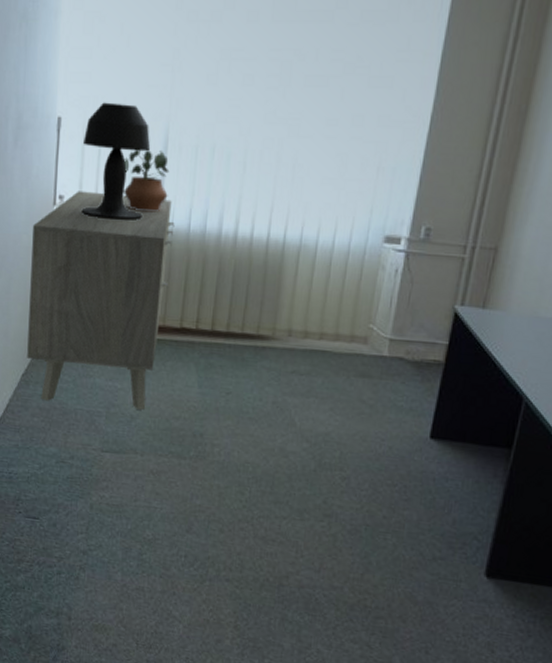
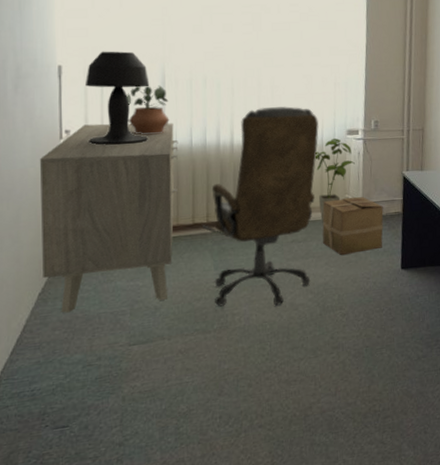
office chair: none [189,192,348,447] -> present [201,106,319,307]
cardboard box: none [331,328,419,405] -> present [322,196,384,255]
house plant: none [332,246,389,353] -> present [315,138,355,221]

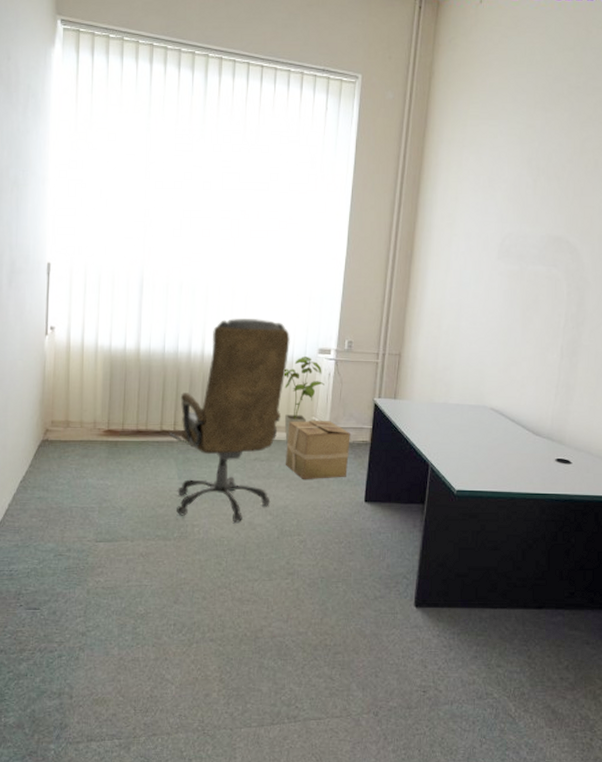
sideboard: present [40,123,179,313] -> none [24,322,152,502]
table lamp: present [86,51,150,146] -> none [71,251,129,346]
potted plant: present [127,85,170,135] -> none [107,288,146,338]

